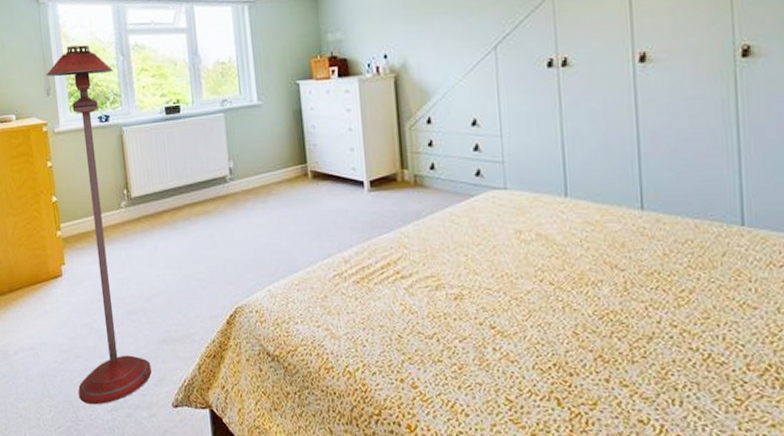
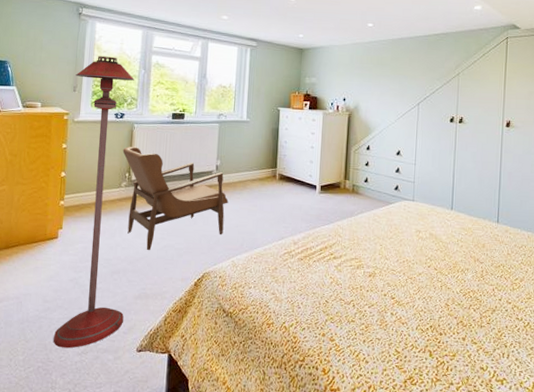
armchair: none [115,155,252,283] -> present [123,146,229,250]

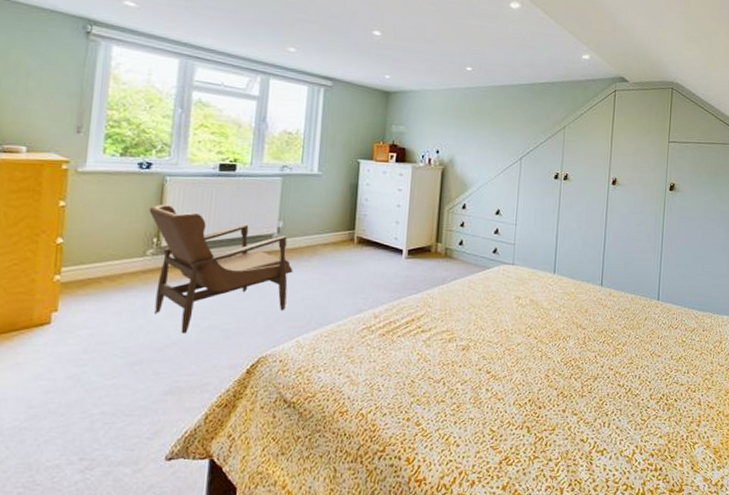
floor lamp: present [54,56,134,349] -> none [42,88,167,466]

